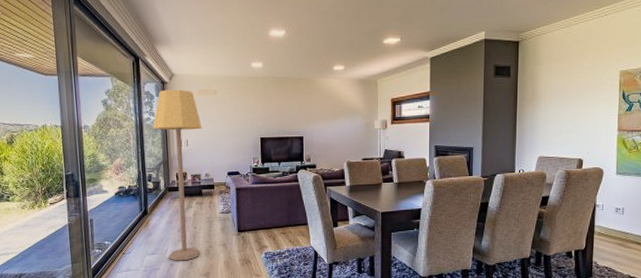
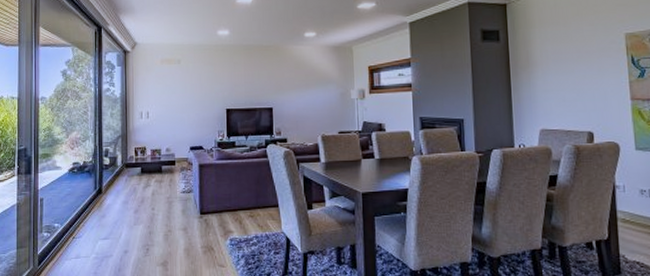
lamp: present [153,89,202,261] -> none [112,58,164,247]

